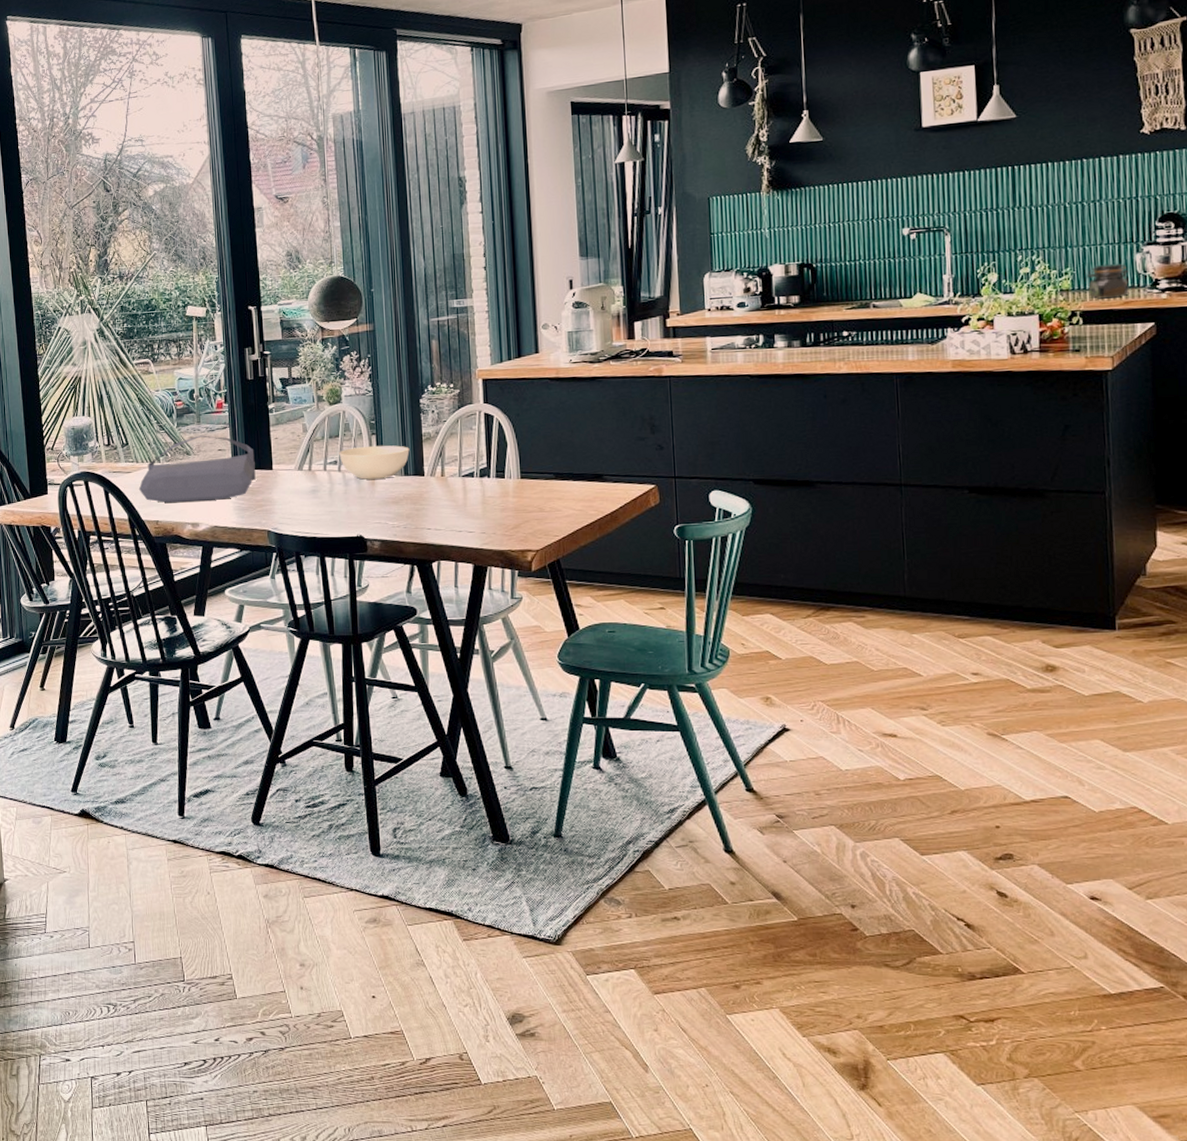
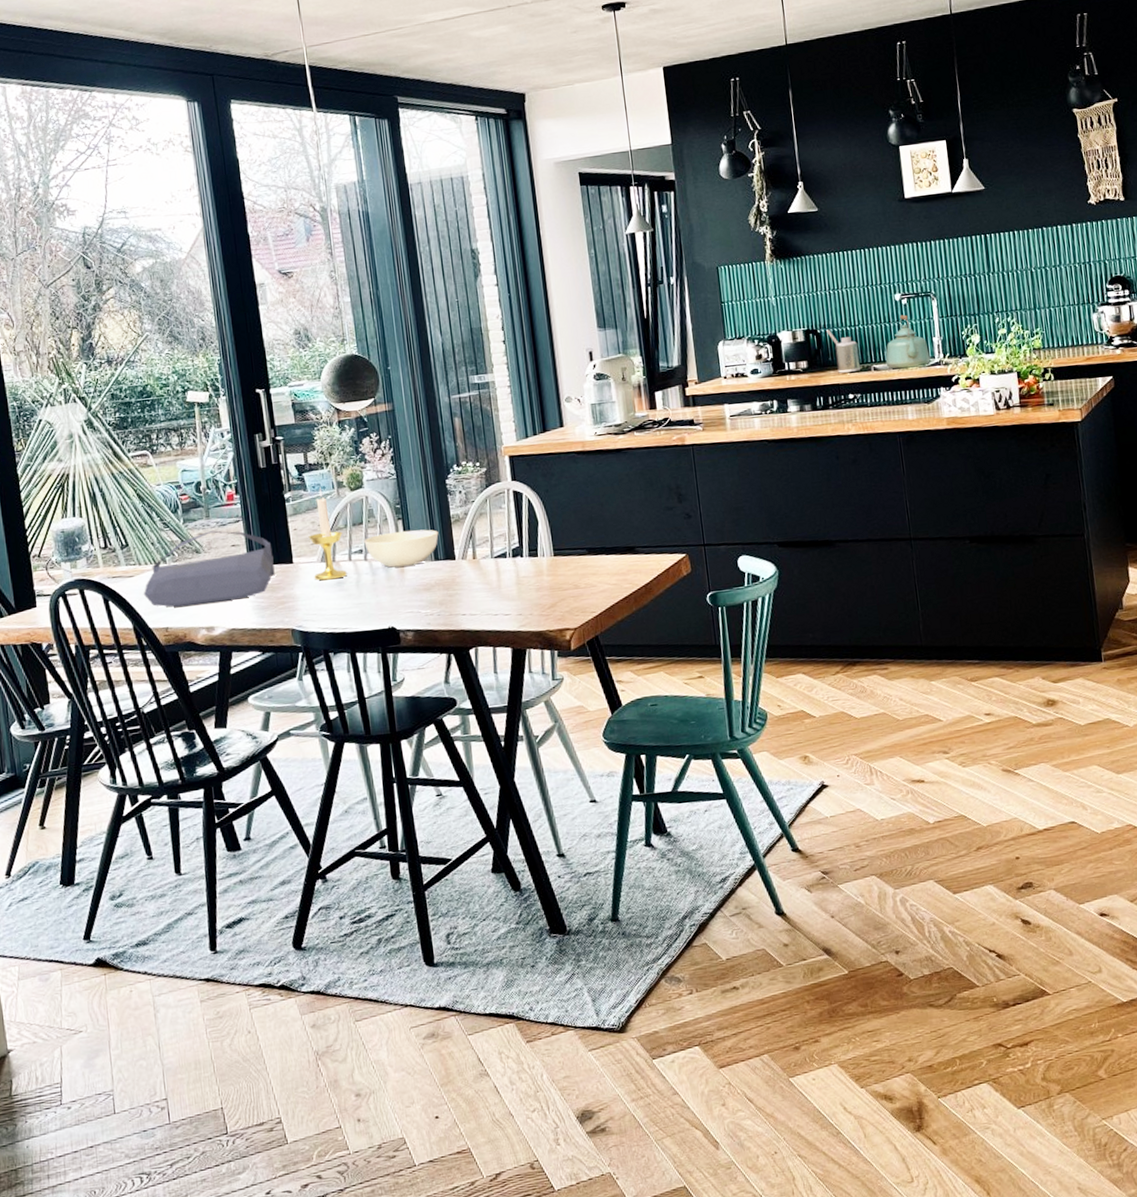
candlestick: none [288,400,321,488] -> present [308,486,347,581]
soap dispenser: none [823,263,859,311] -> present [826,329,861,374]
kettle: none [887,250,938,307] -> present [885,314,931,369]
jar: present [1087,263,1129,299] -> none [1054,323,1089,356]

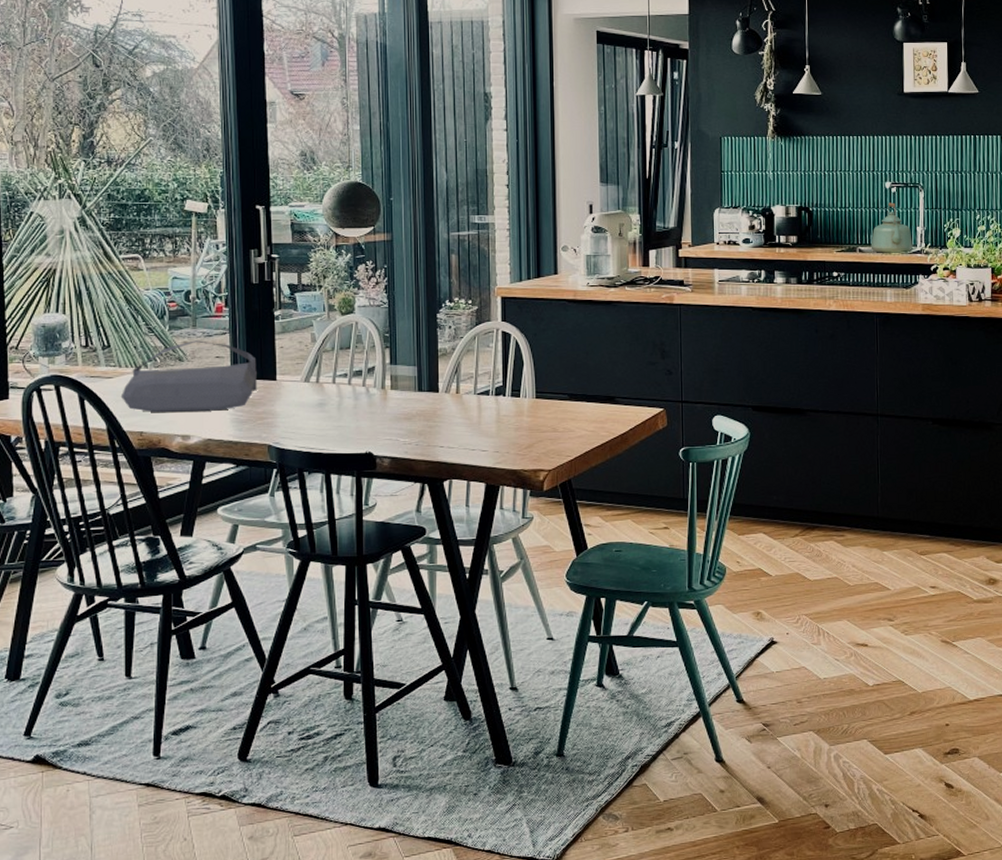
candlestick: present [308,486,347,581] -> none [294,308,329,400]
bowl: present [364,529,439,568] -> none [350,359,425,394]
soap dispenser: present [826,329,861,374] -> none [818,208,847,252]

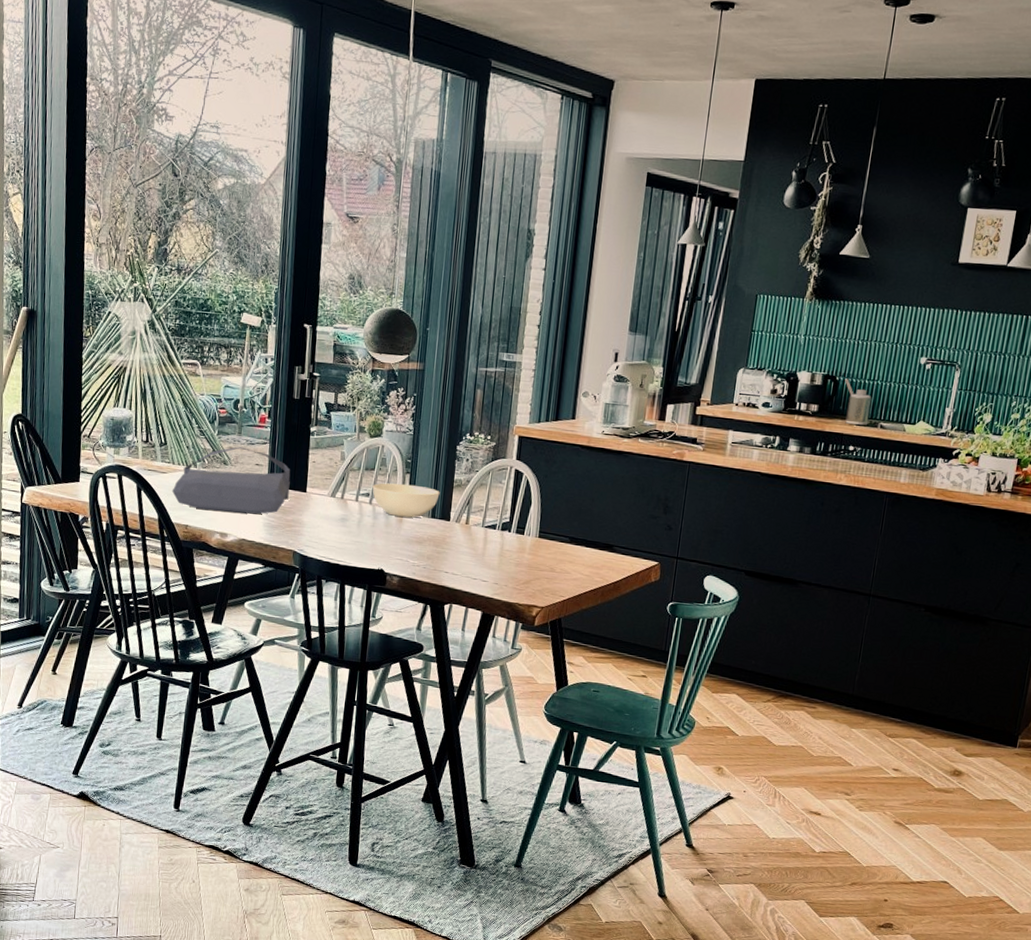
bowl: none [350,359,425,394] -> present [372,483,440,518]
soap dispenser: none [818,208,847,252] -> present [845,378,872,426]
kettle: present [870,202,913,253] -> none [893,379,939,434]

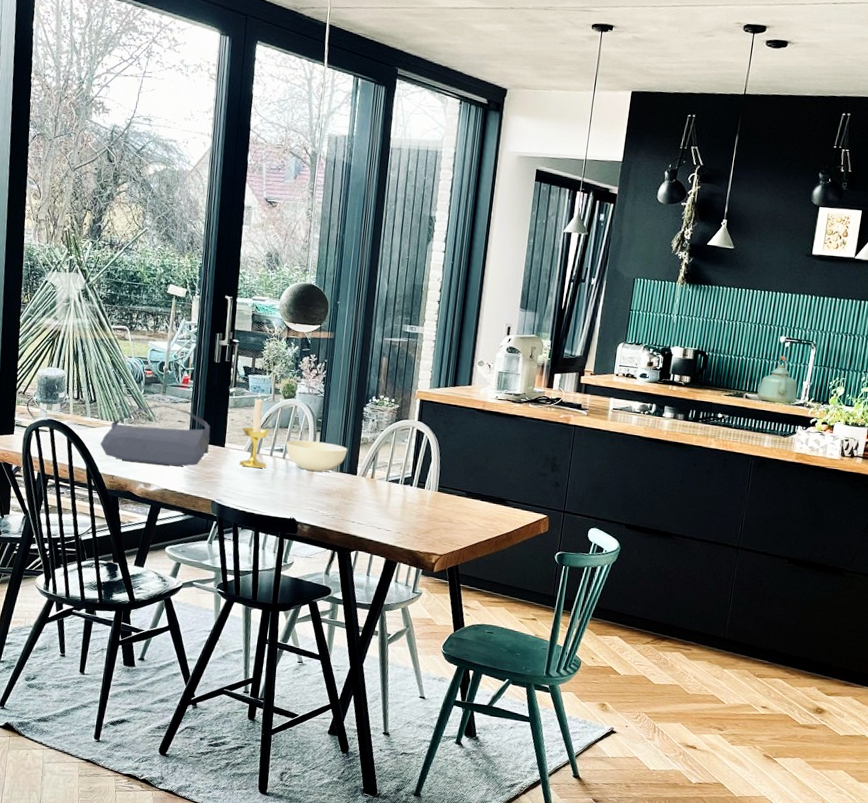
candlestick: none [322,427,355,515] -> present [239,389,270,469]
soap dispenser: present [845,378,872,426] -> none [713,354,738,396]
kettle: none [893,379,939,434] -> present [757,355,797,404]

